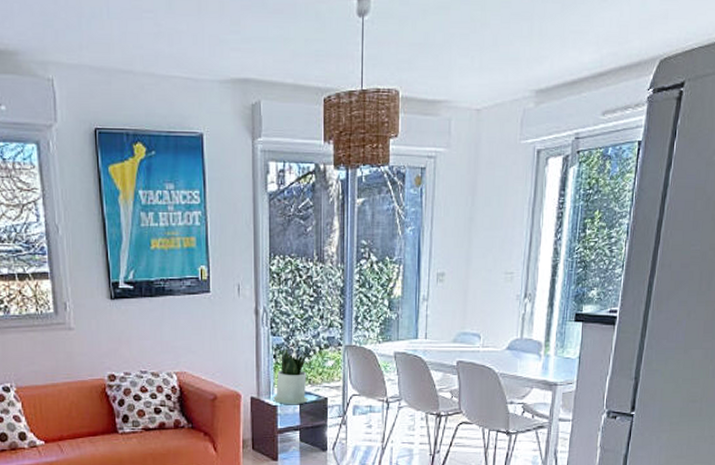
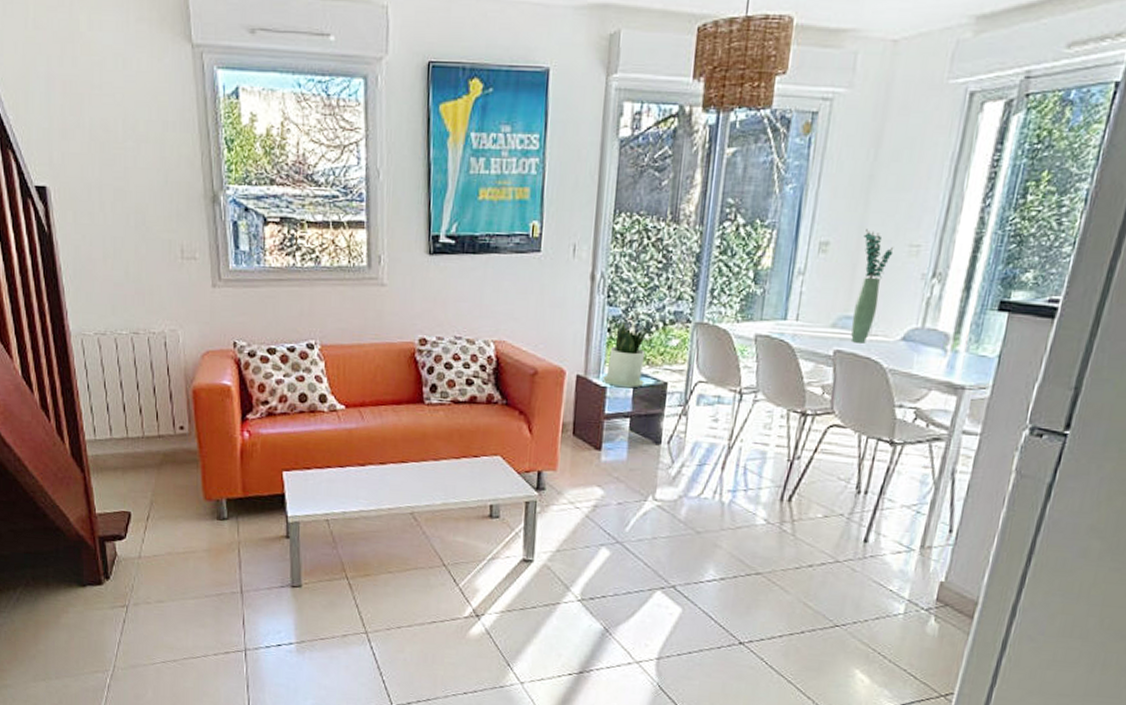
vase: none [468,261,494,354] -> present [851,229,894,343]

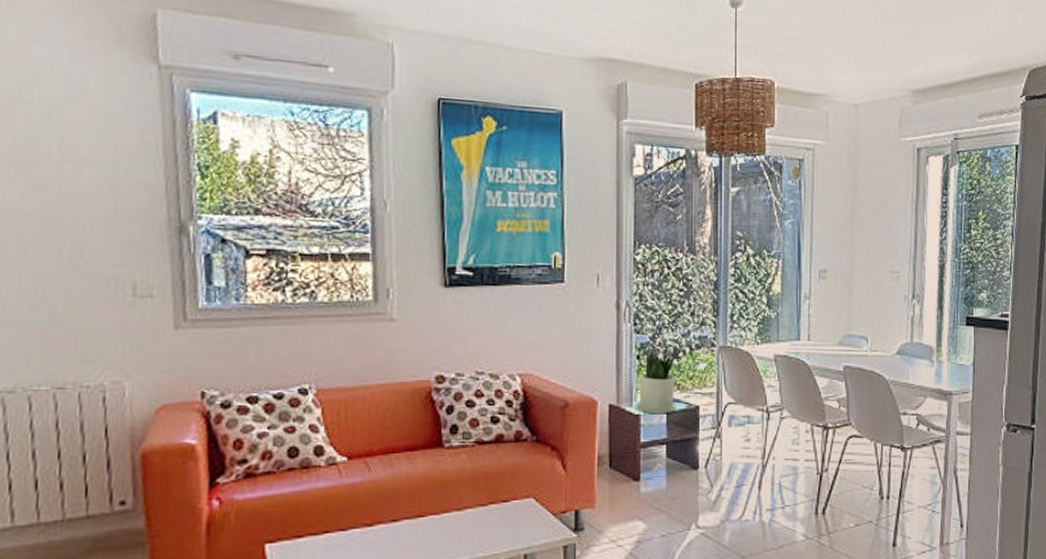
vase: present [851,229,894,343] -> none [854,258,879,359]

